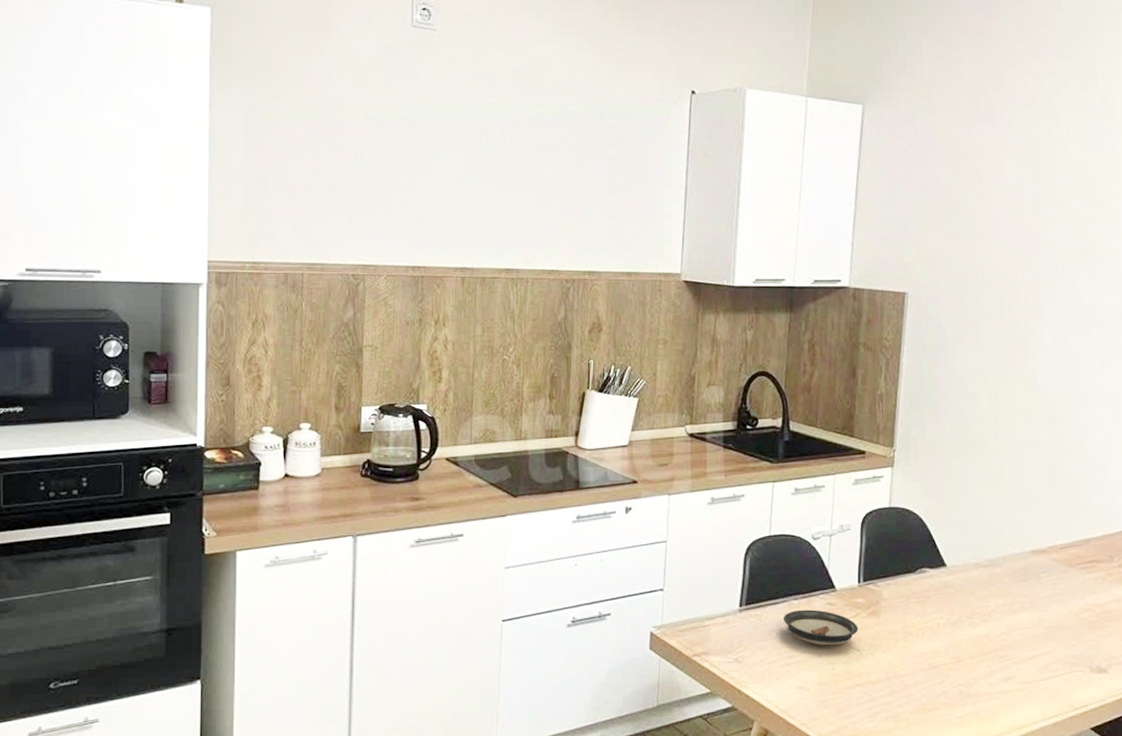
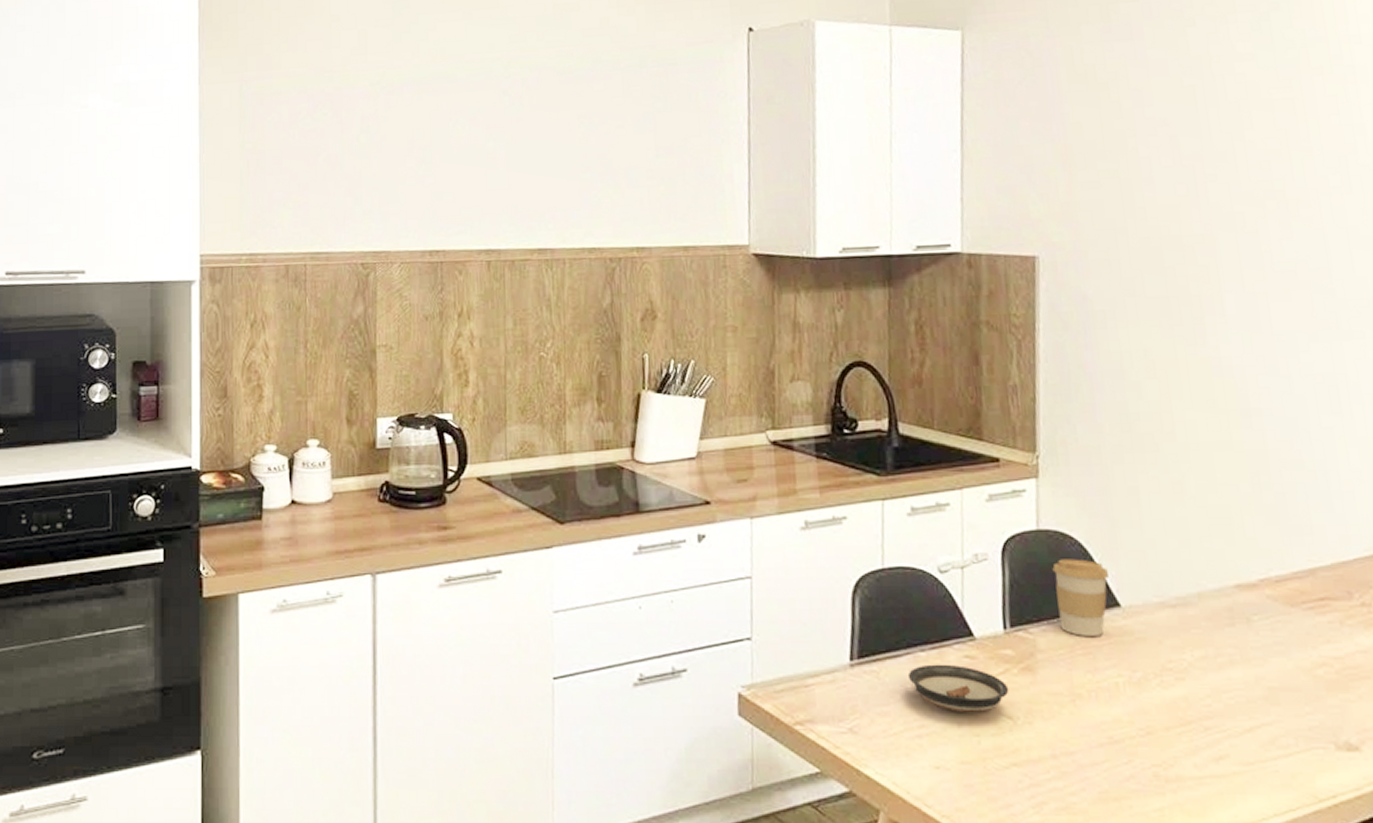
coffee cup: none [898,530,940,588] -> present [1052,559,1110,636]

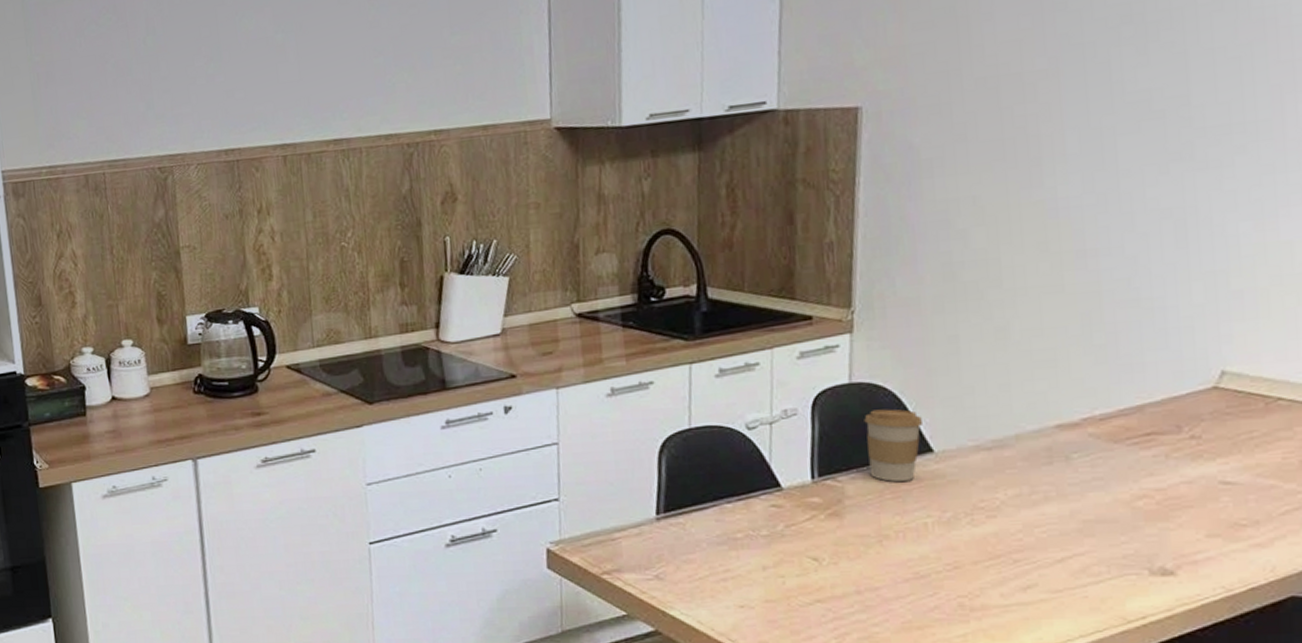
saucer: present [907,664,1009,714] -> none [713,513,815,558]

